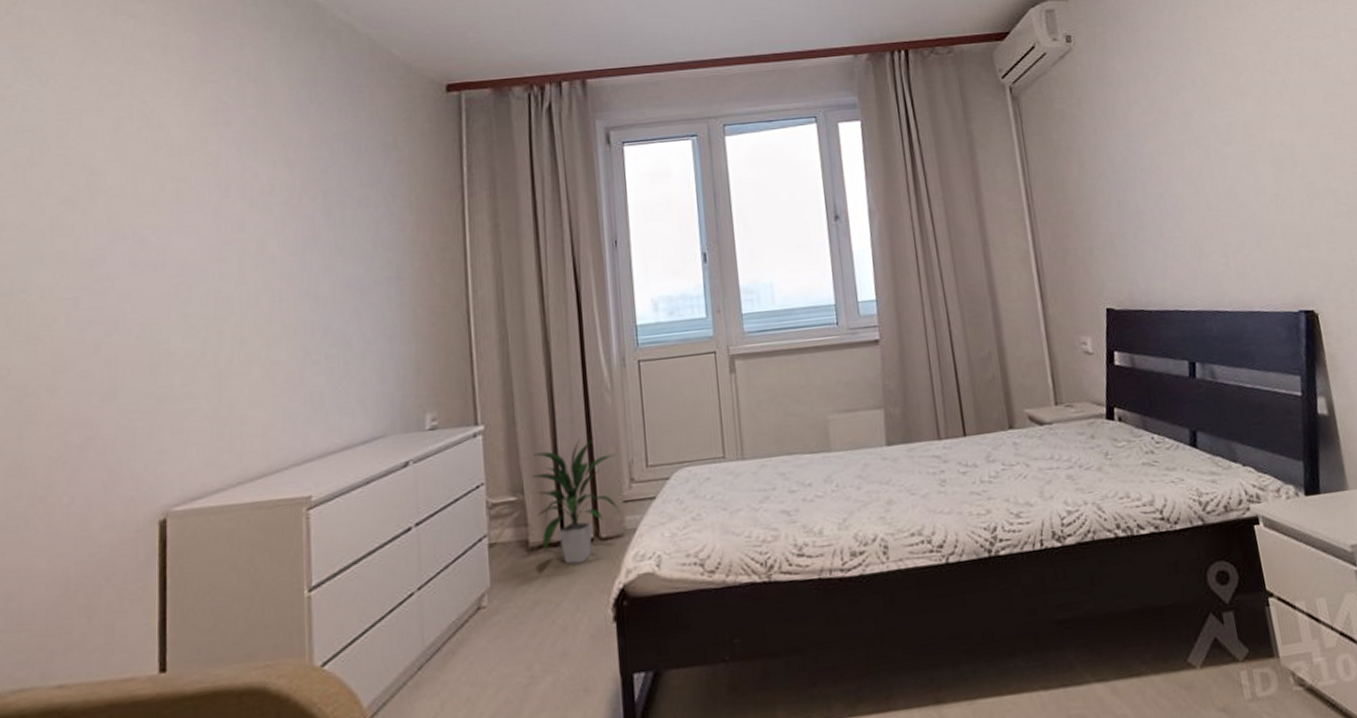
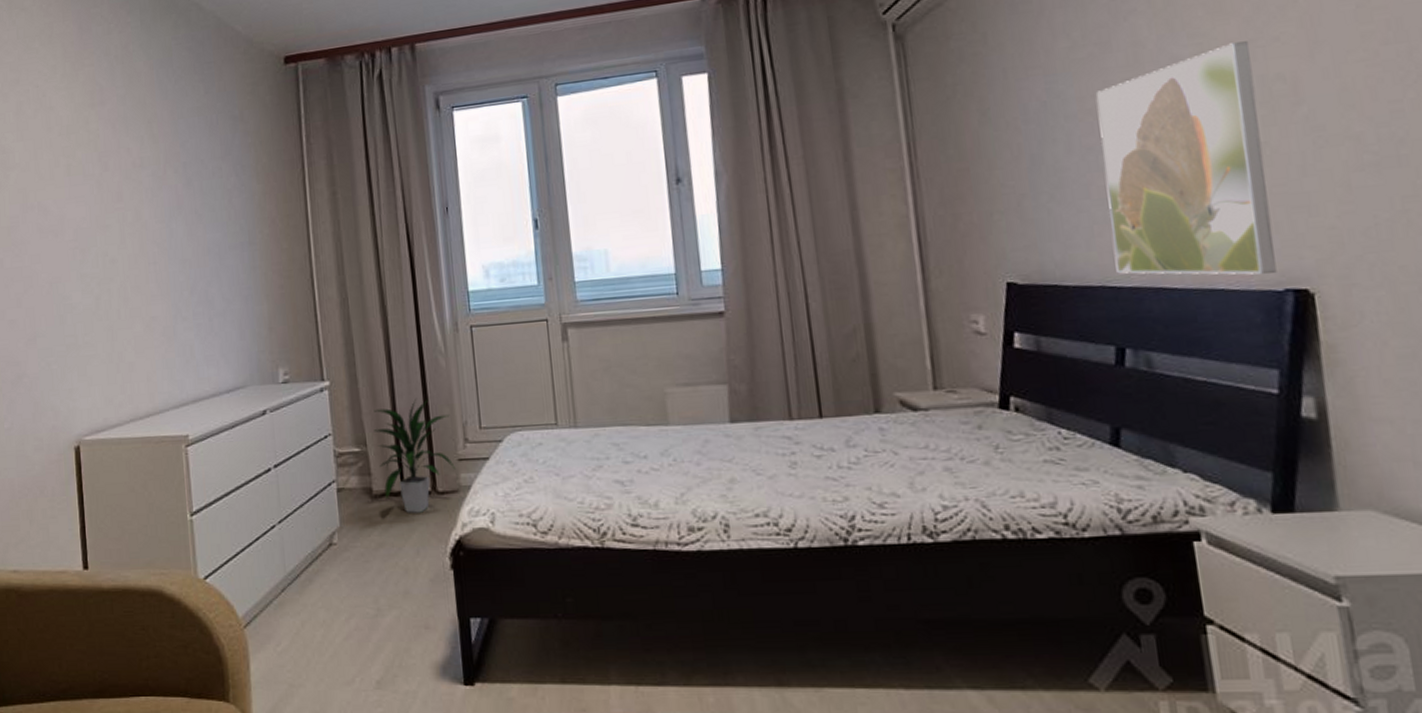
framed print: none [1162,116,1293,300] -> present [1096,41,1277,275]

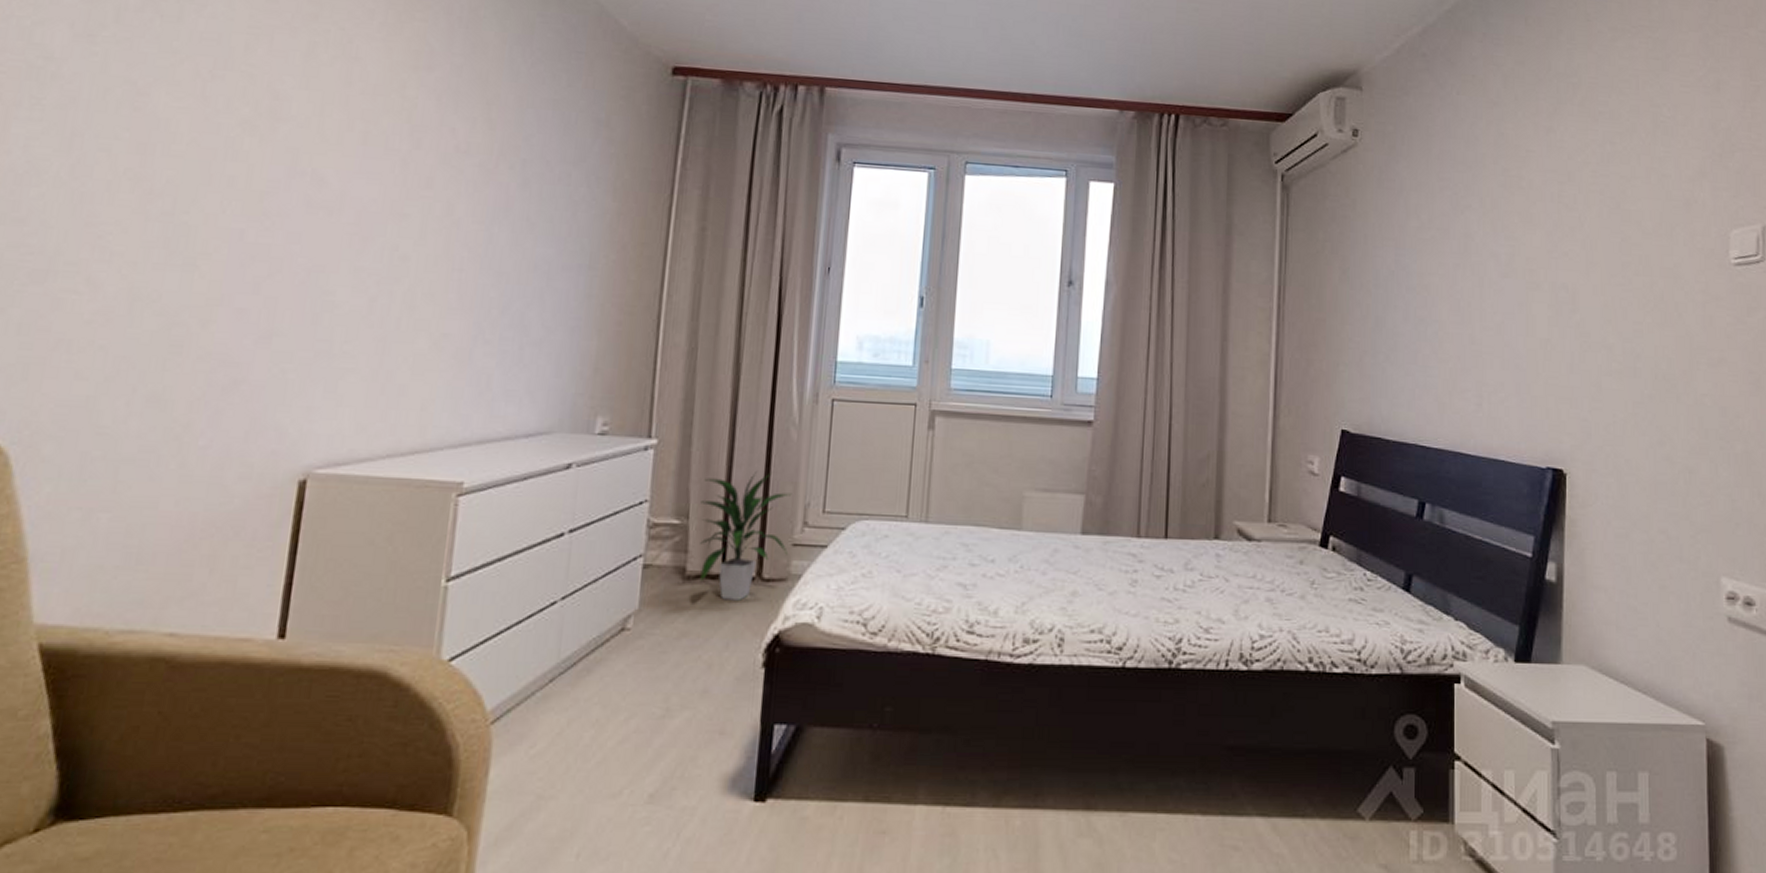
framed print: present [1096,41,1277,275] -> none [1428,250,1547,453]

